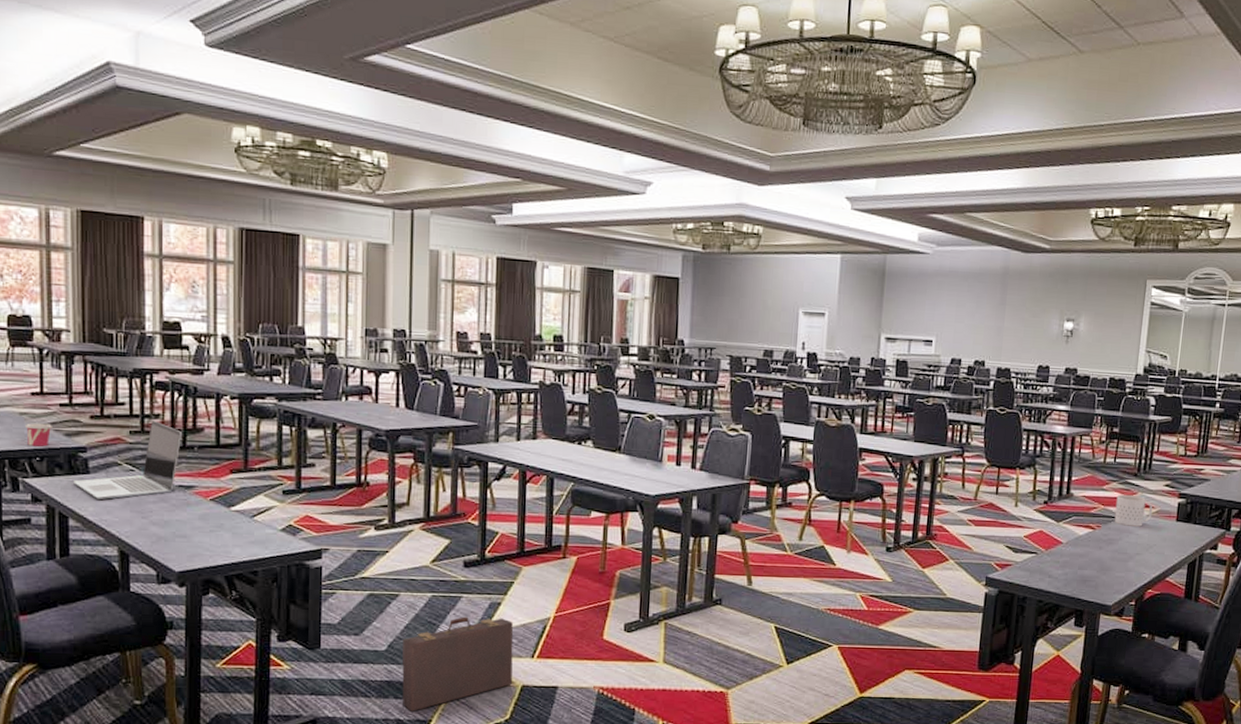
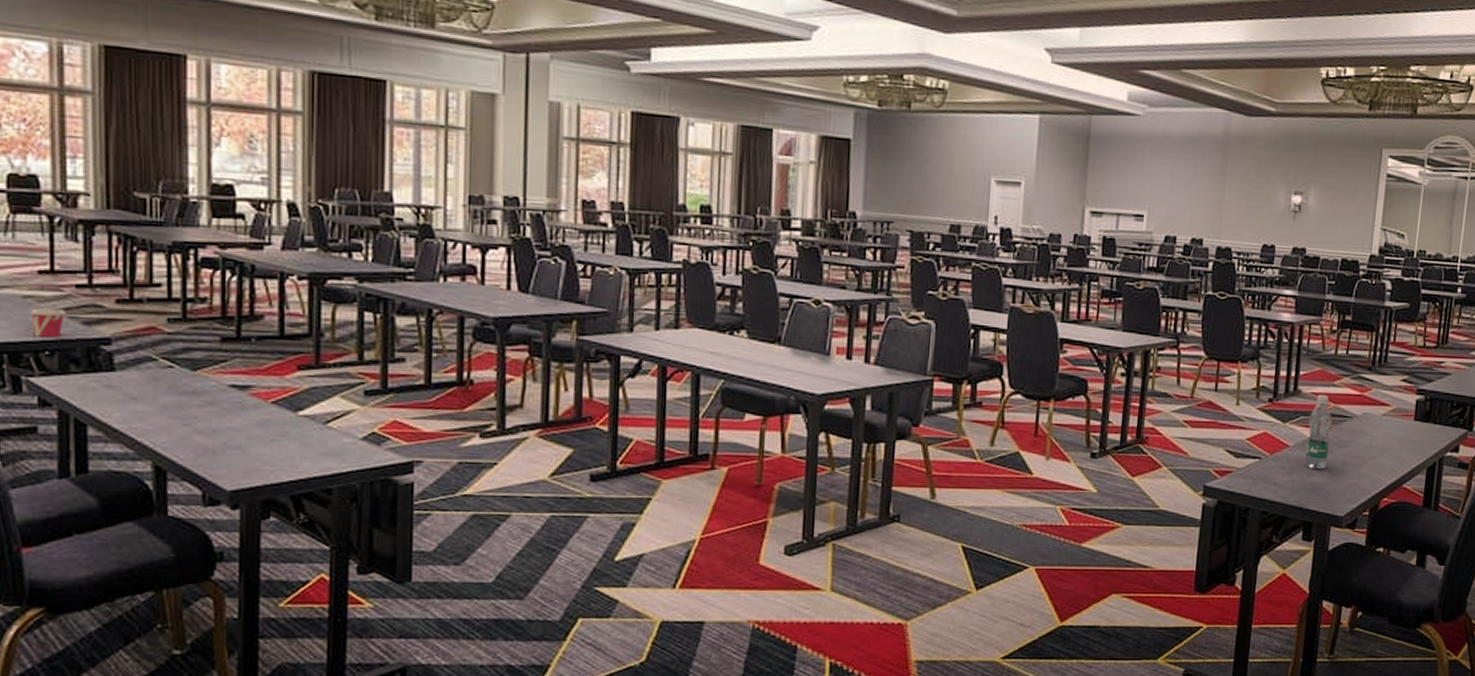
laptop: present [73,420,183,501] -> none [94,304,236,404]
briefcase: present [402,616,514,711] -> none [513,540,651,655]
bottle: none [1077,497,1101,564] -> present [1305,394,1332,470]
mug: present [1114,494,1153,528] -> none [1346,390,1389,428]

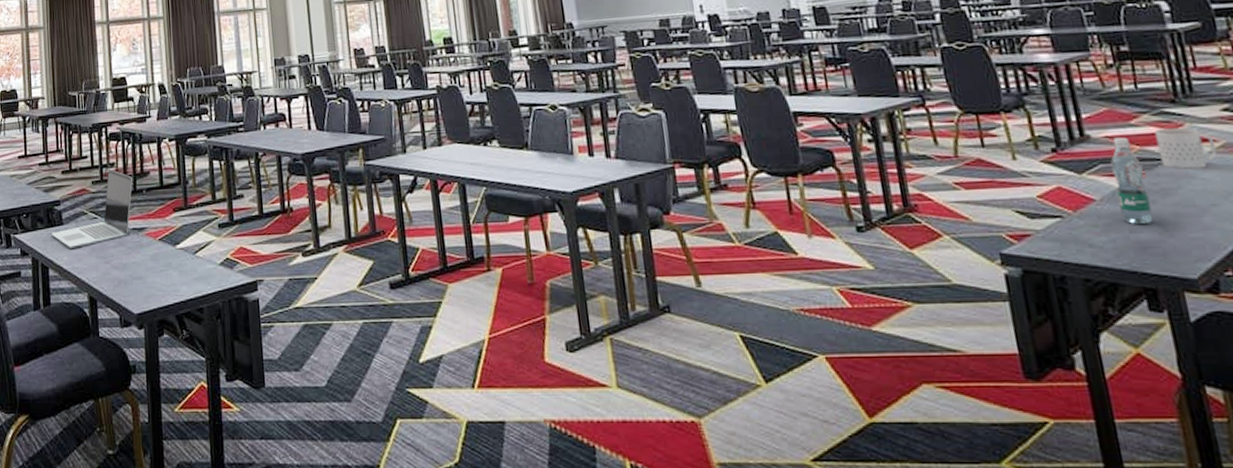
cup: present [31,308,66,338] -> none [15,182,34,204]
laptop: none [94,304,236,404] -> present [51,168,133,250]
mug: none [1346,390,1389,428] -> present [1154,127,1218,170]

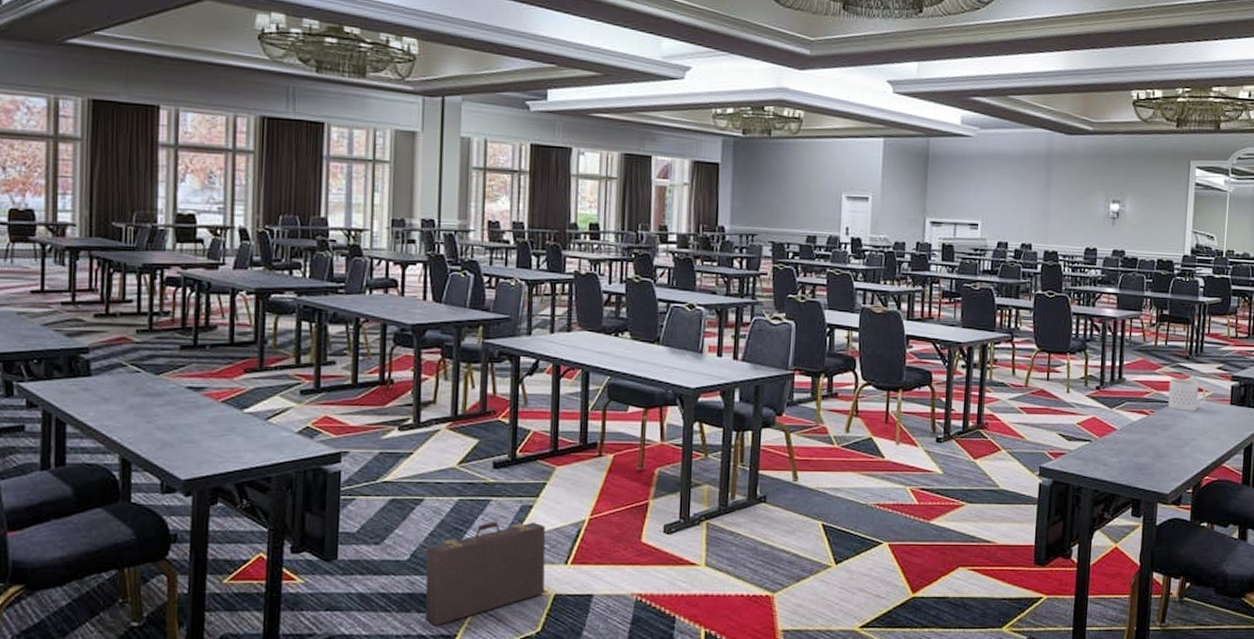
laptop: present [51,168,133,250] -> none [73,317,194,405]
briefcase: none [341,343,457,456] -> present [425,521,546,626]
bottle: present [1110,137,1153,225] -> none [1131,382,1155,451]

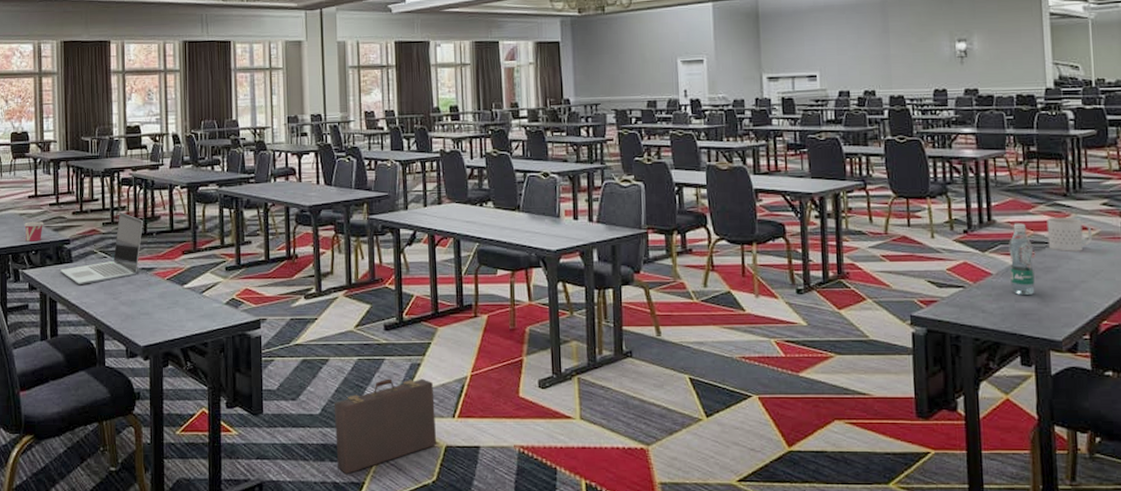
cup: none [23,323,52,348] -> present [24,221,44,242]
laptop: none [73,317,194,405] -> present [60,211,144,286]
bottle: none [1131,382,1155,451] -> present [1008,223,1035,296]

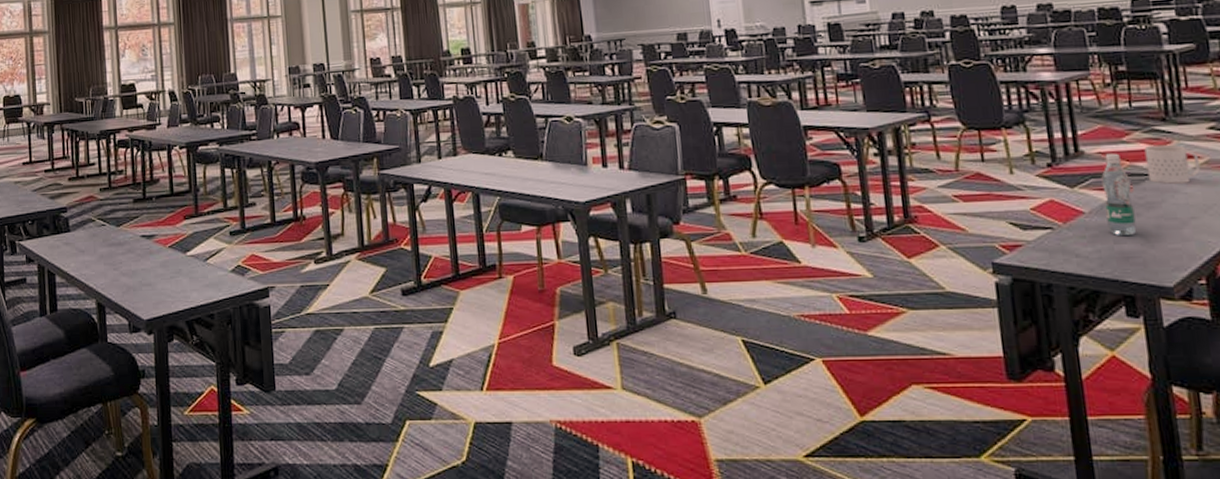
cup: present [24,221,44,242] -> none [20,189,40,211]
laptop: present [60,211,144,286] -> none [58,176,143,256]
briefcase: present [335,378,437,474] -> none [352,348,465,455]

